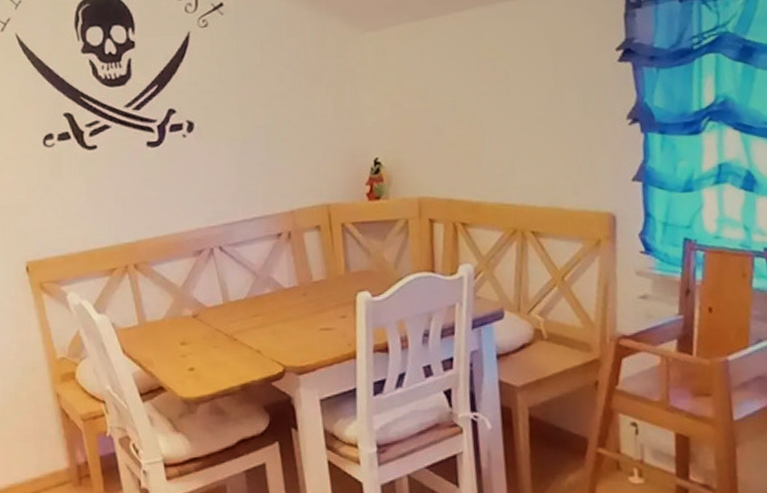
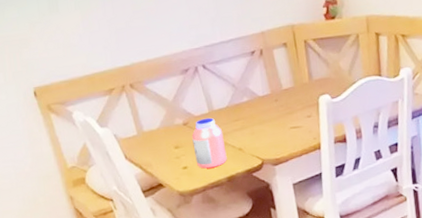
jar: none [202,310,242,372] -> present [192,117,227,169]

